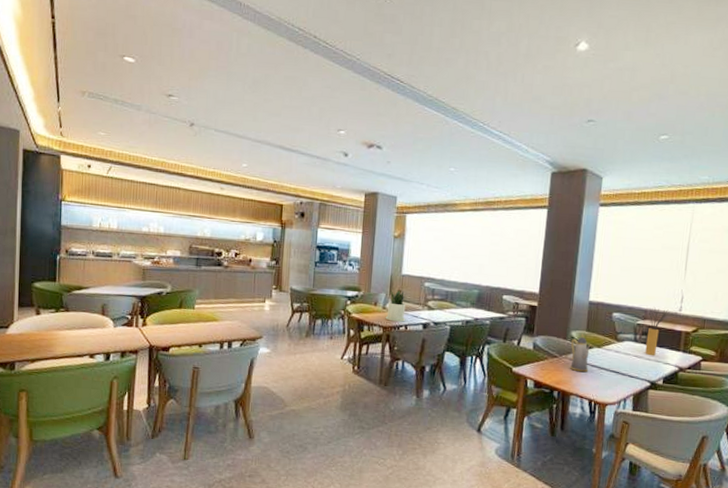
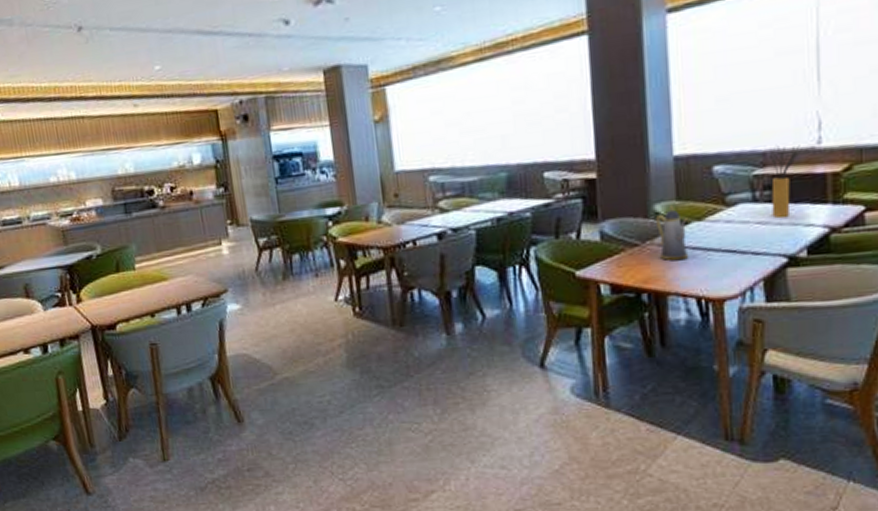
planter: present [385,290,406,322] -> none [383,194,412,239]

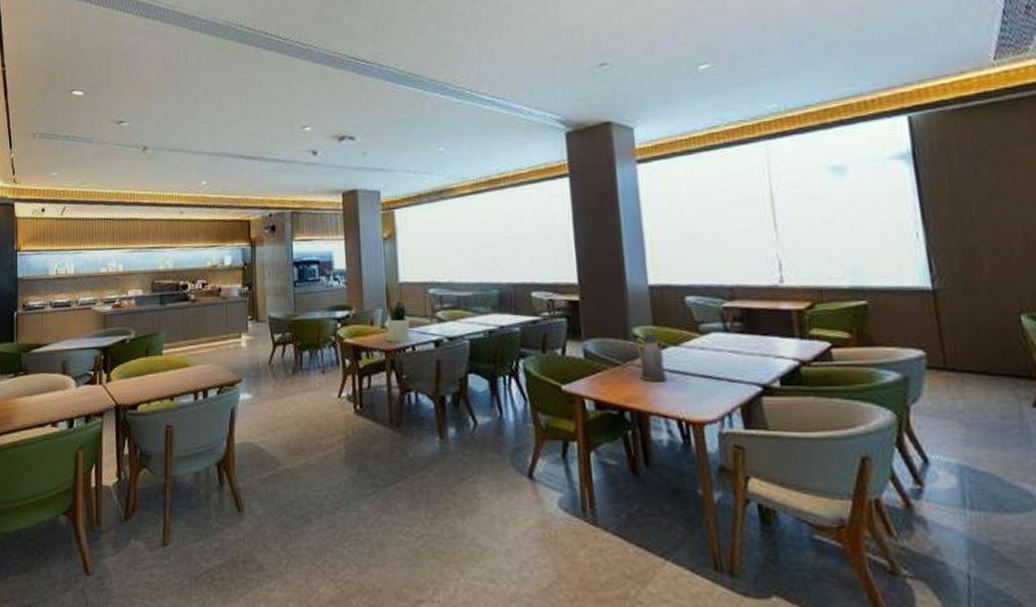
planter: none [383,194,412,239] -> present [386,303,412,343]
vase: present [768,145,802,218] -> none [735,282,767,348]

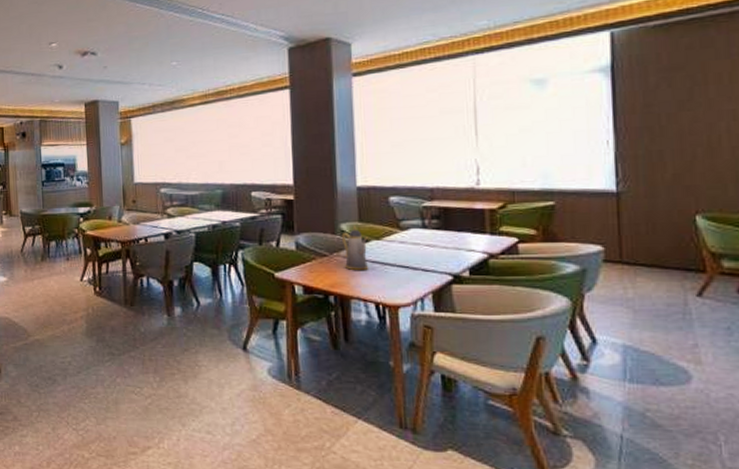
planter: present [386,303,412,343] -> none [122,200,145,235]

